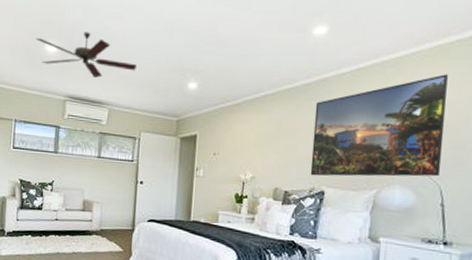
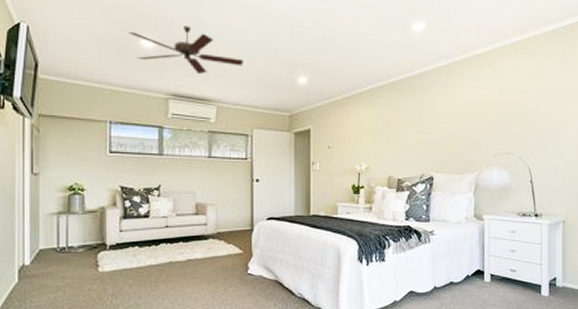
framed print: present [310,74,448,177] -> none [419,66,528,163]

